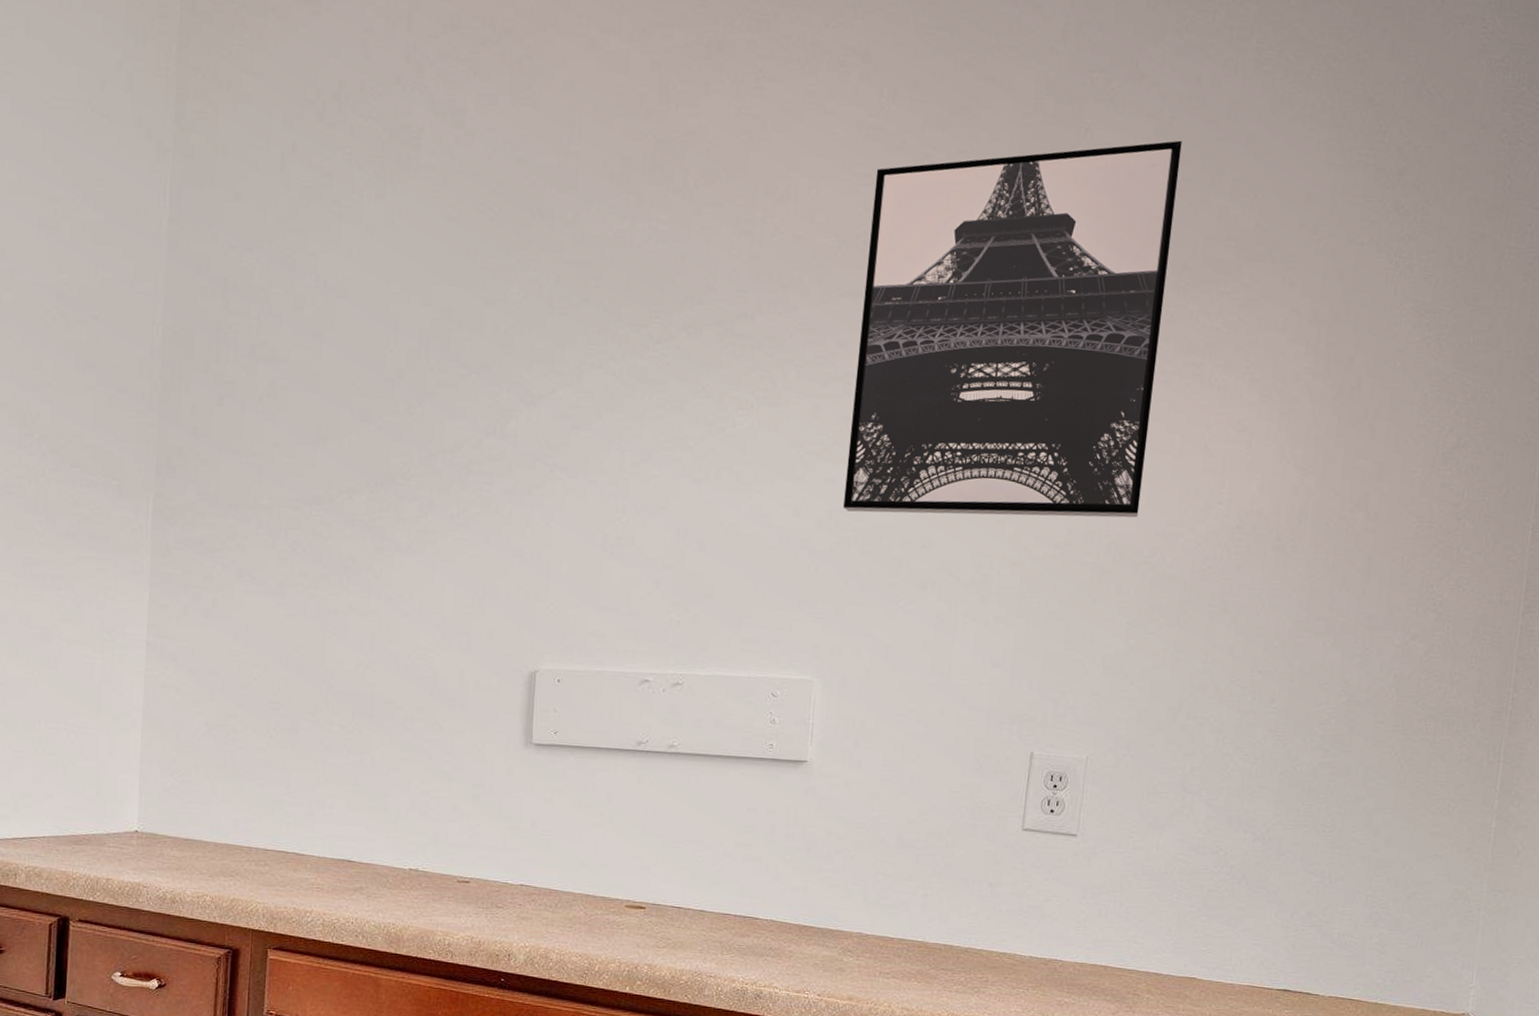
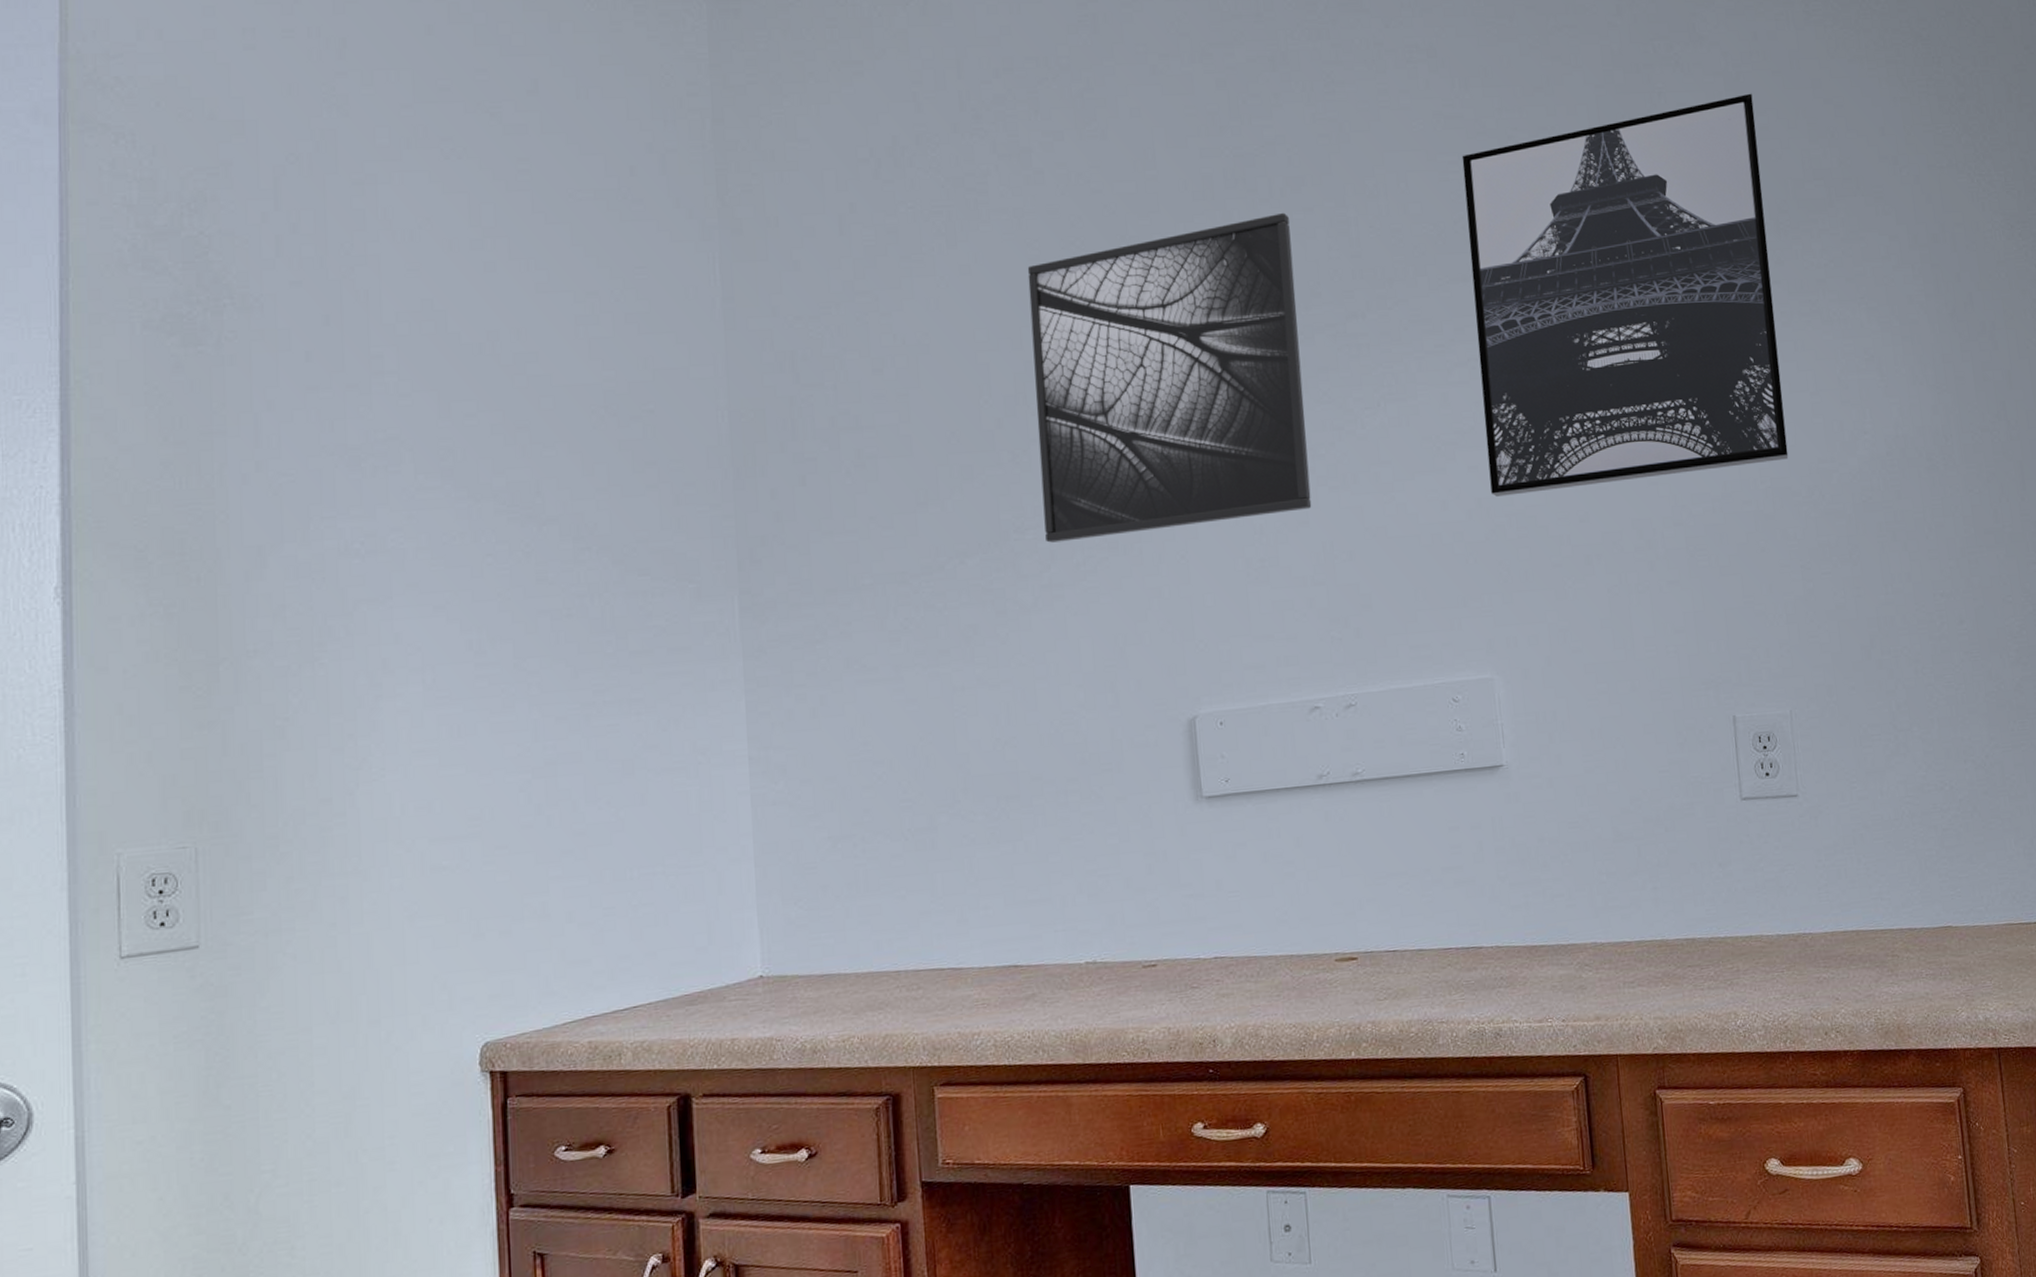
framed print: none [427,204,698,497] -> present [1027,212,1312,543]

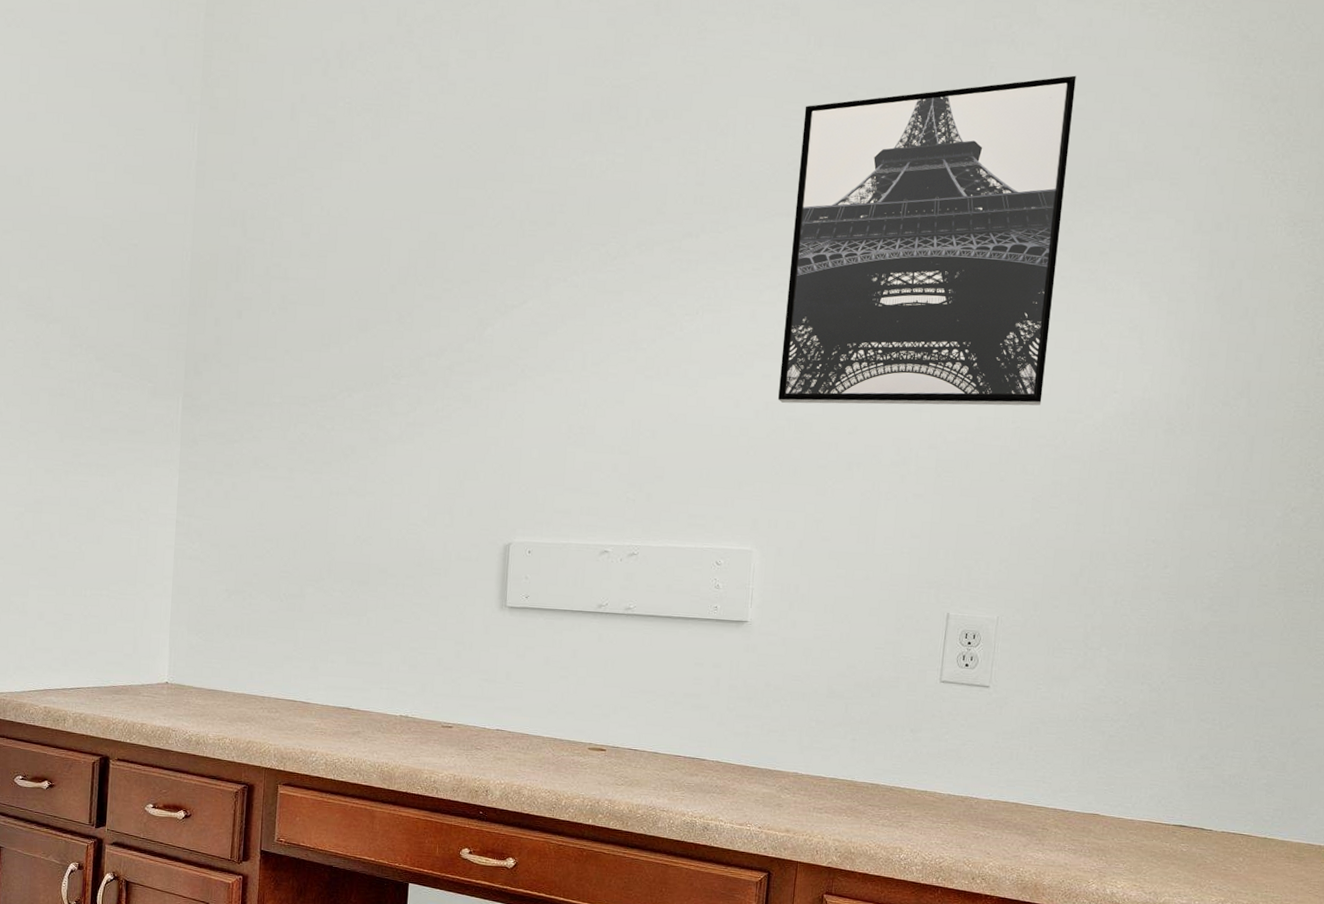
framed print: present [1027,212,1312,543] -> none [416,139,649,392]

